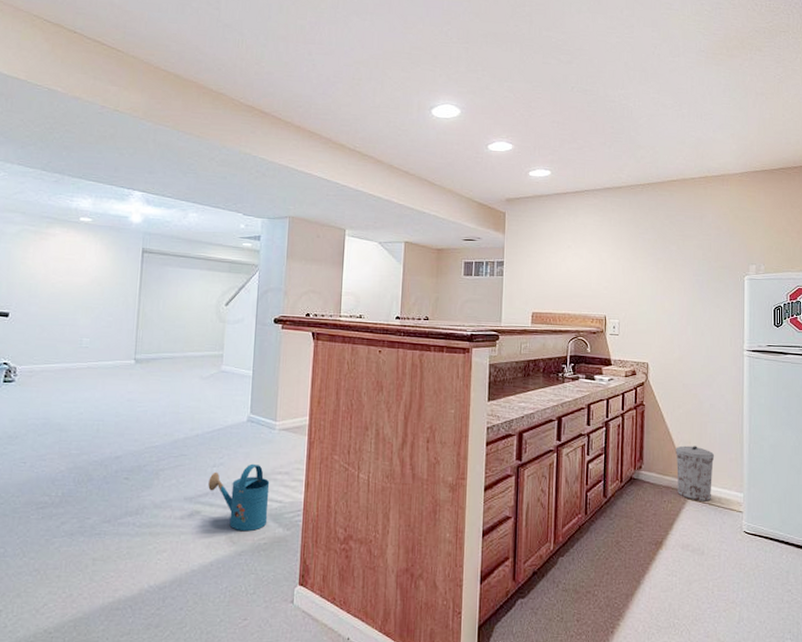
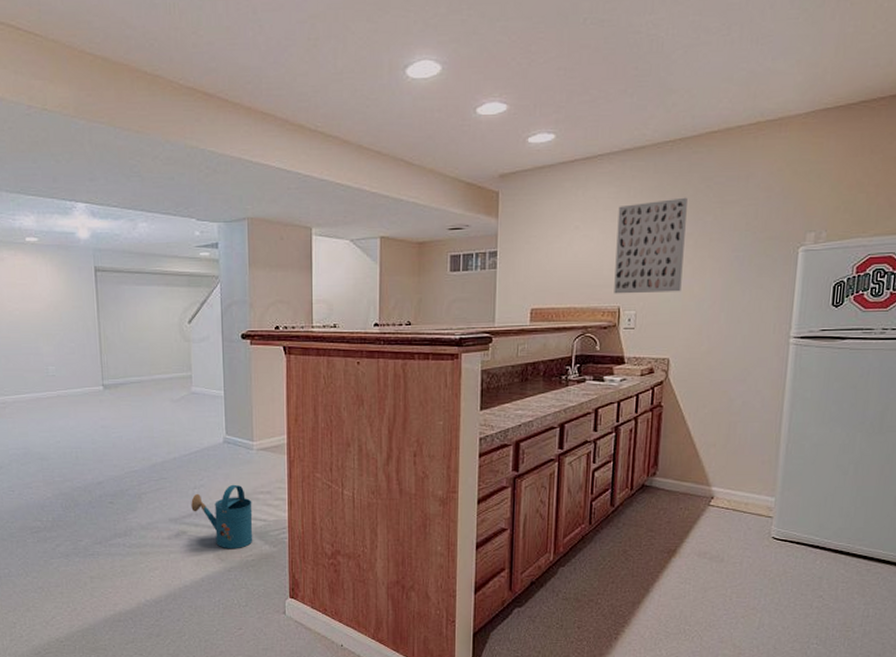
wall art: none [601,229,656,306] -> present [614,197,688,294]
trash can: present [676,445,715,502] -> none [697,448,744,507]

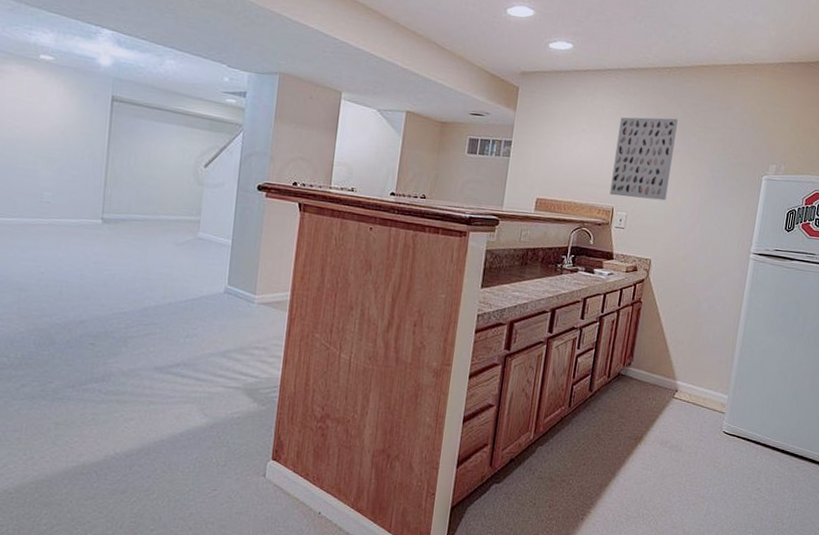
watering can: present [191,484,253,548] -> none [180,336,246,404]

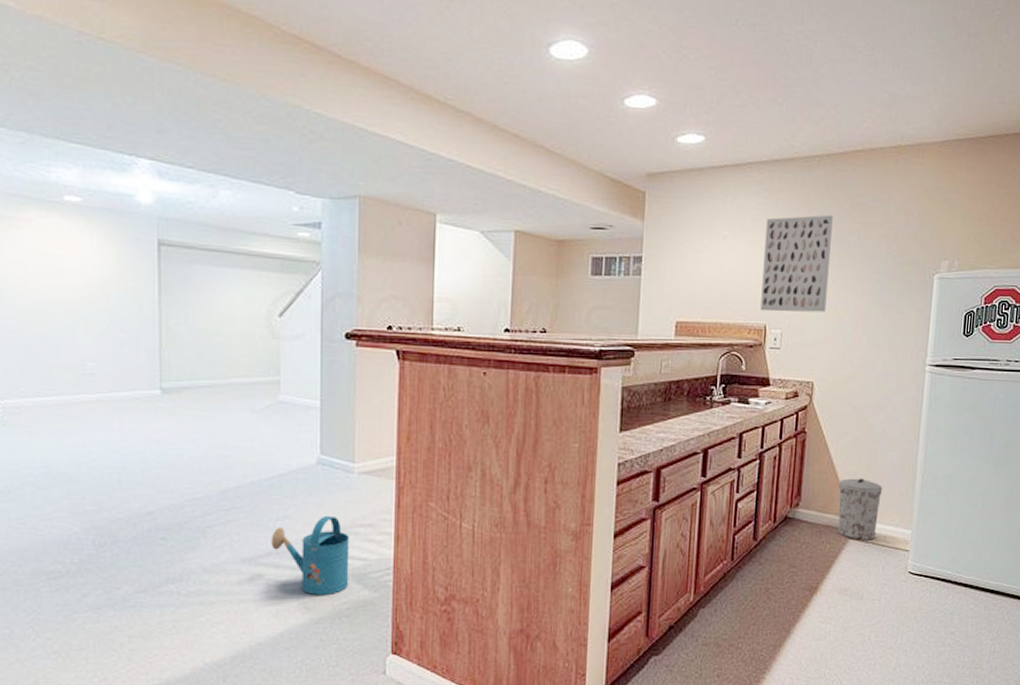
watering can: none [180,336,246,404] -> present [271,515,350,595]
trash can: none [663,345,706,401] -> present [838,478,883,541]

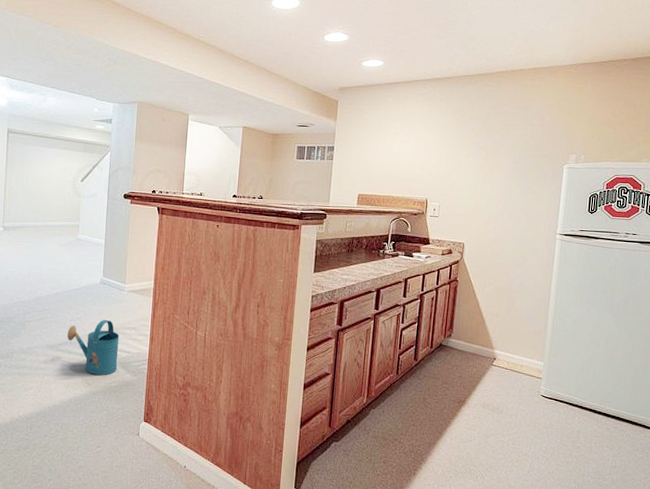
wall art: present [760,215,833,313] -> none [423,118,482,191]
trash can: present [838,478,883,541] -> none [482,318,520,368]

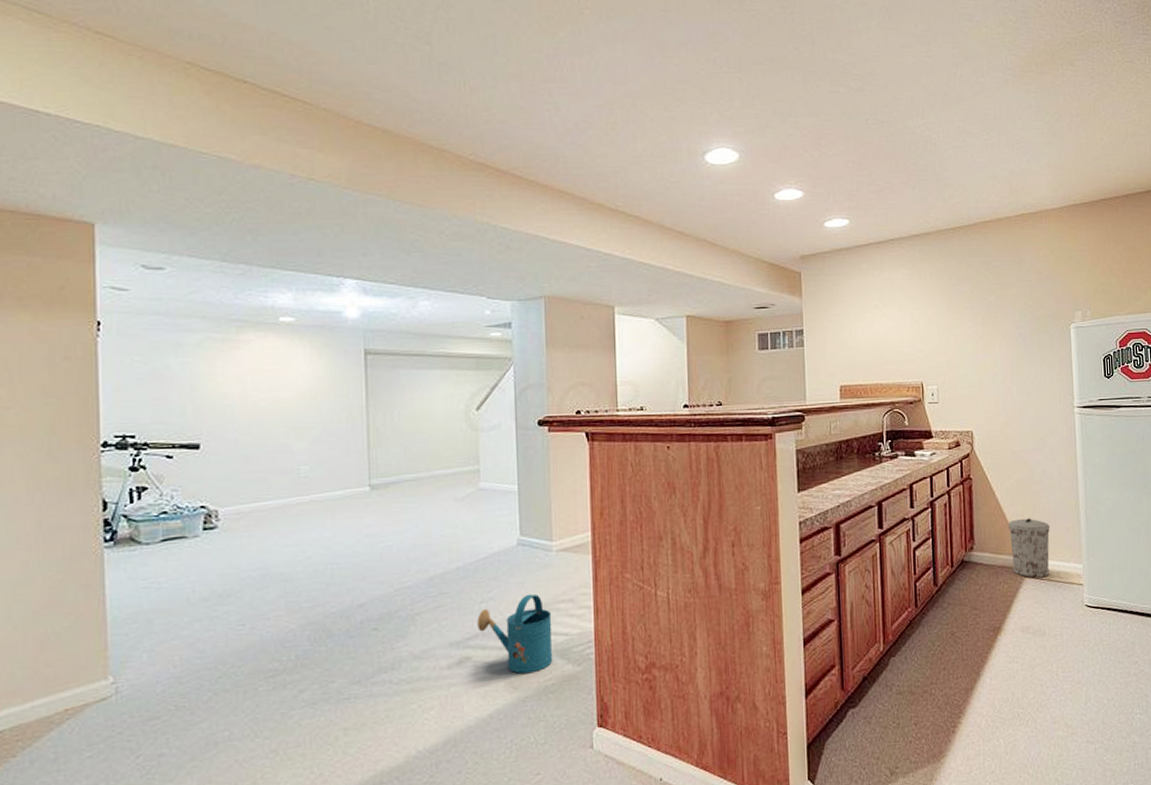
trash can: none [482,318,520,368] -> present [1008,518,1051,578]

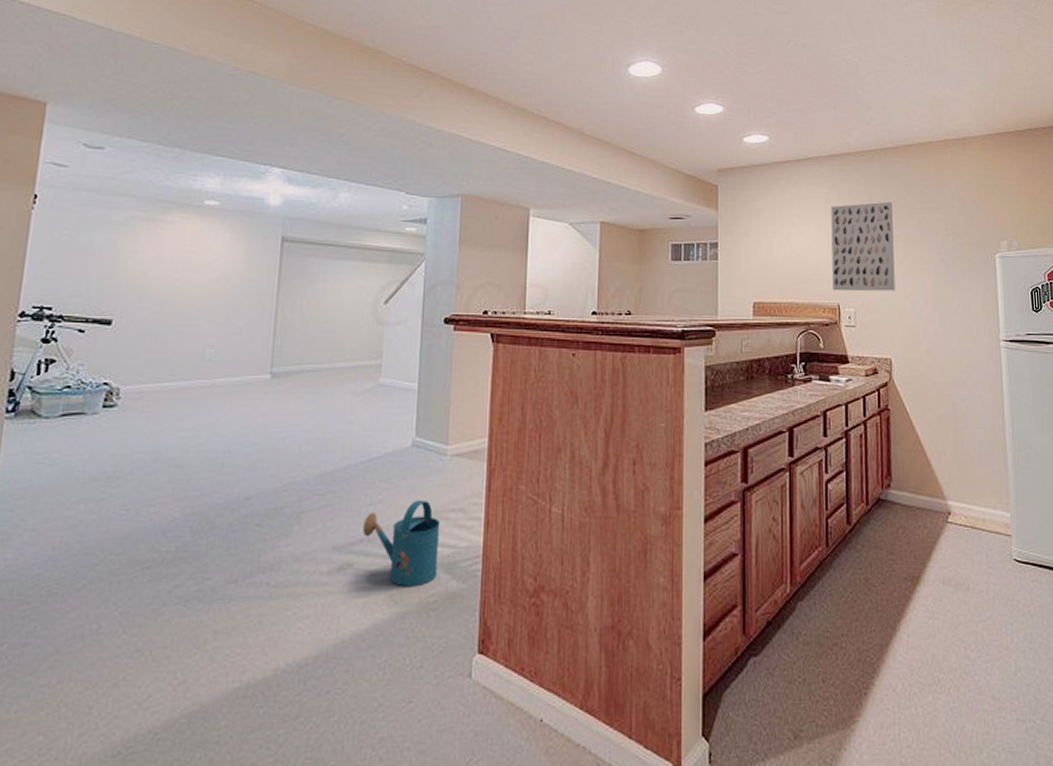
wall art: none [912,279,976,370] -> present [831,201,895,292]
trash can: present [1008,518,1051,578] -> none [929,457,975,525]

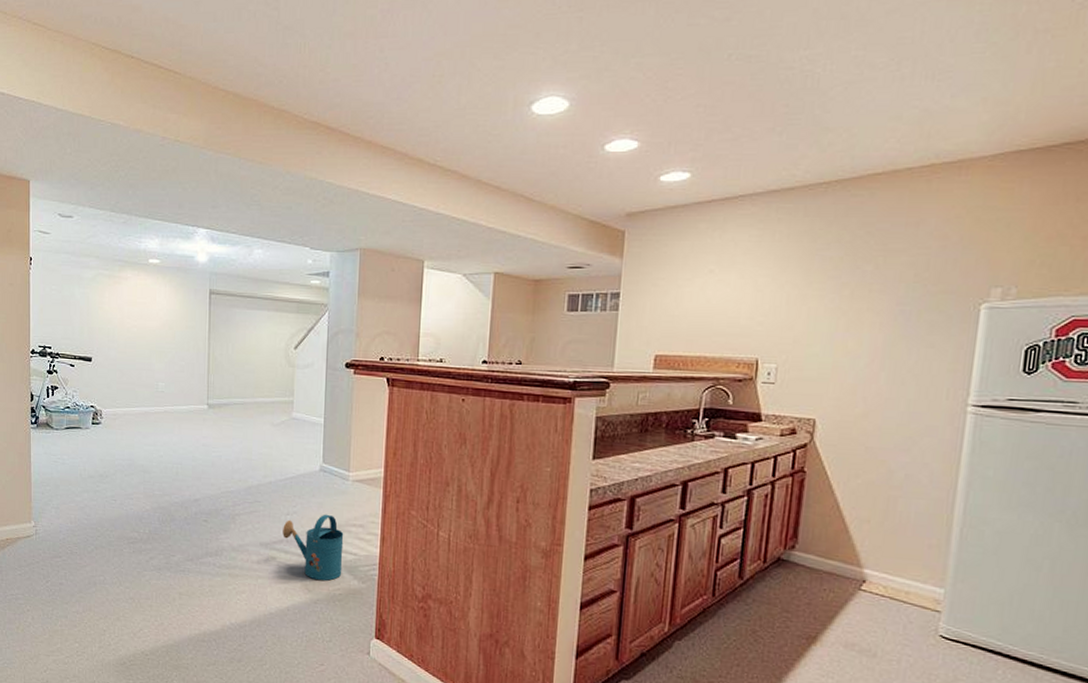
wall art: present [831,201,895,292] -> none [751,243,843,346]

